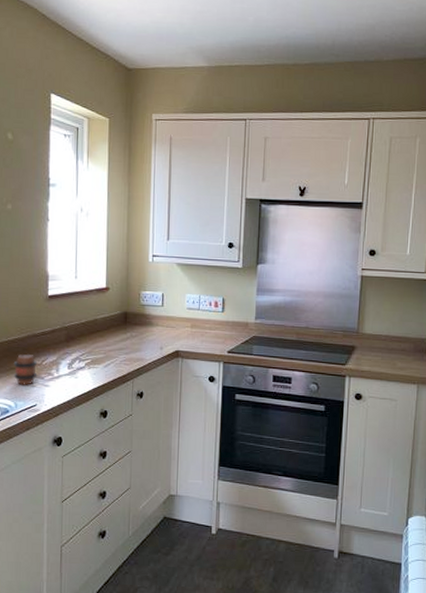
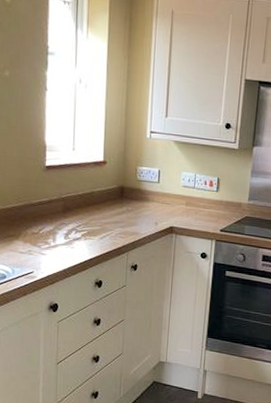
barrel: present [13,354,38,385] -> none [11,222,35,253]

